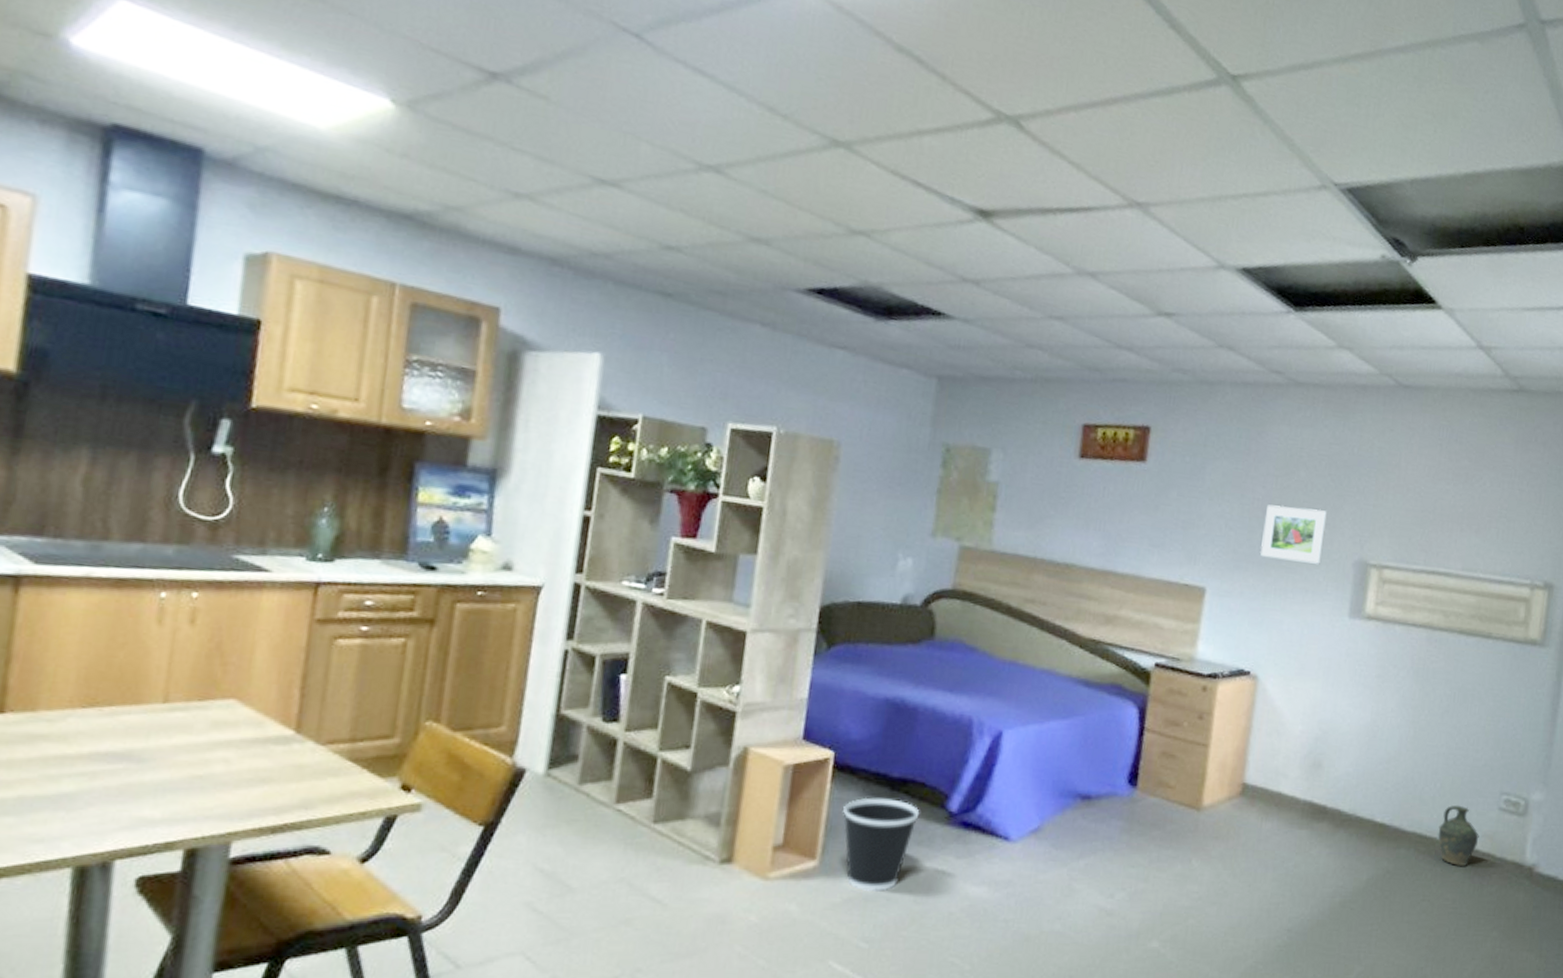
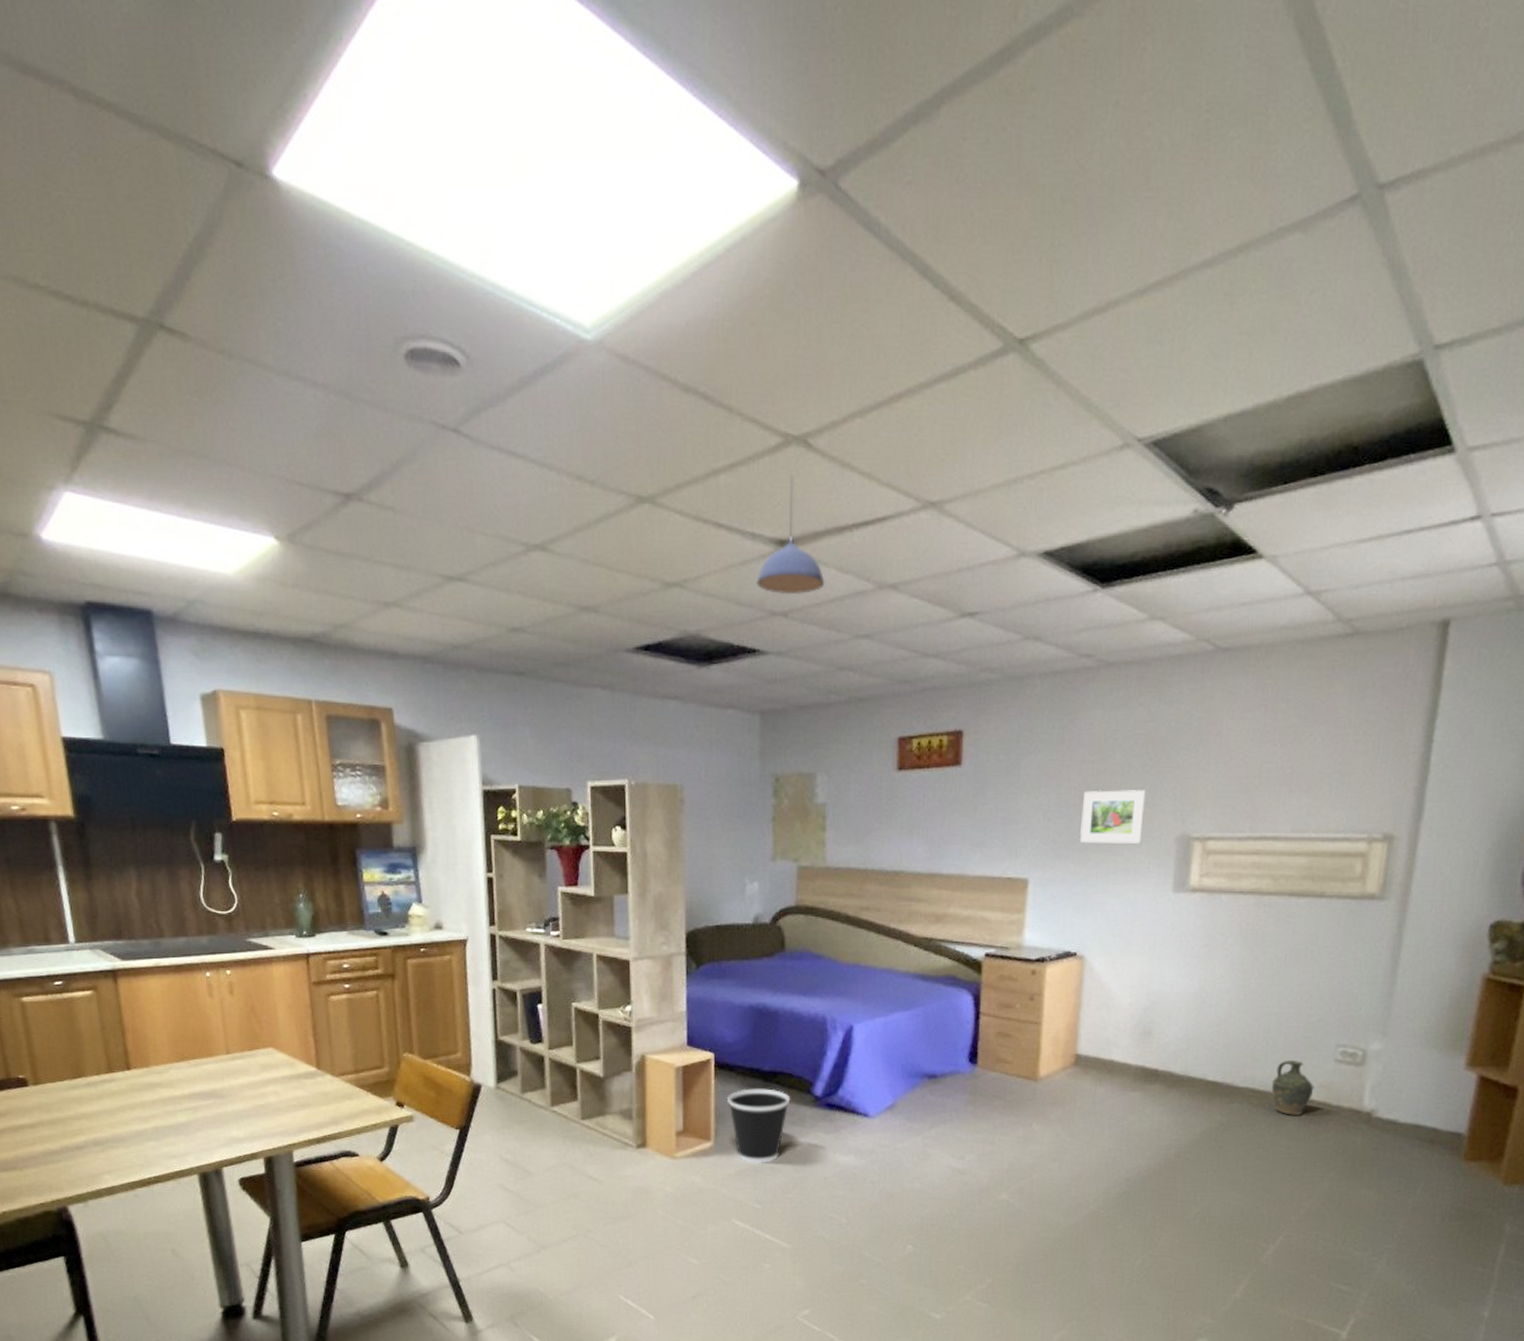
pendant light: none [950,149,1023,266] -> present [756,473,825,595]

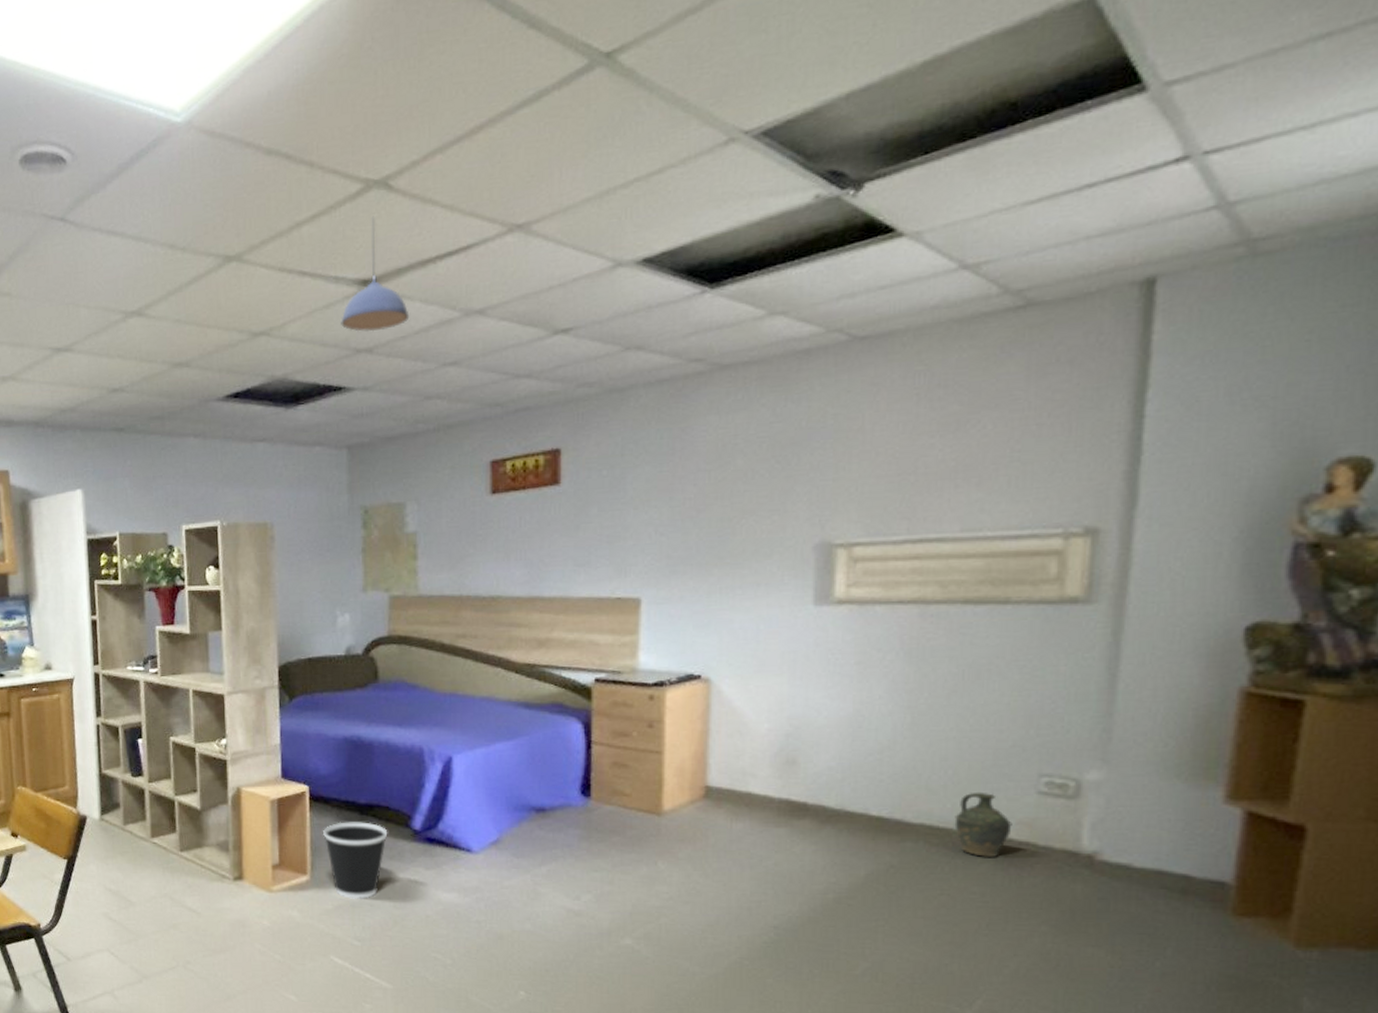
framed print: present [1080,790,1146,844] -> none [699,496,774,558]

